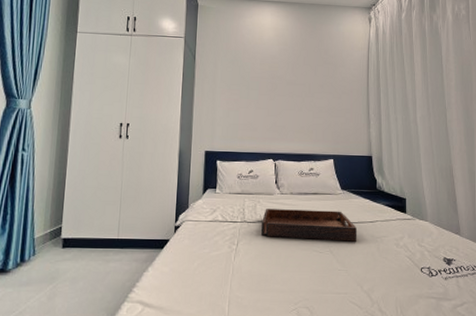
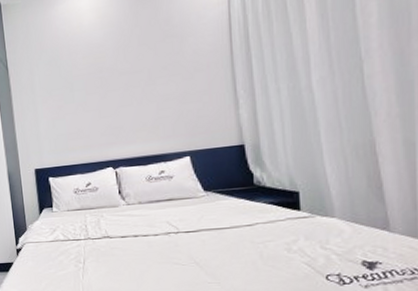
serving tray: present [261,209,357,242] -> none [108,216,231,253]

